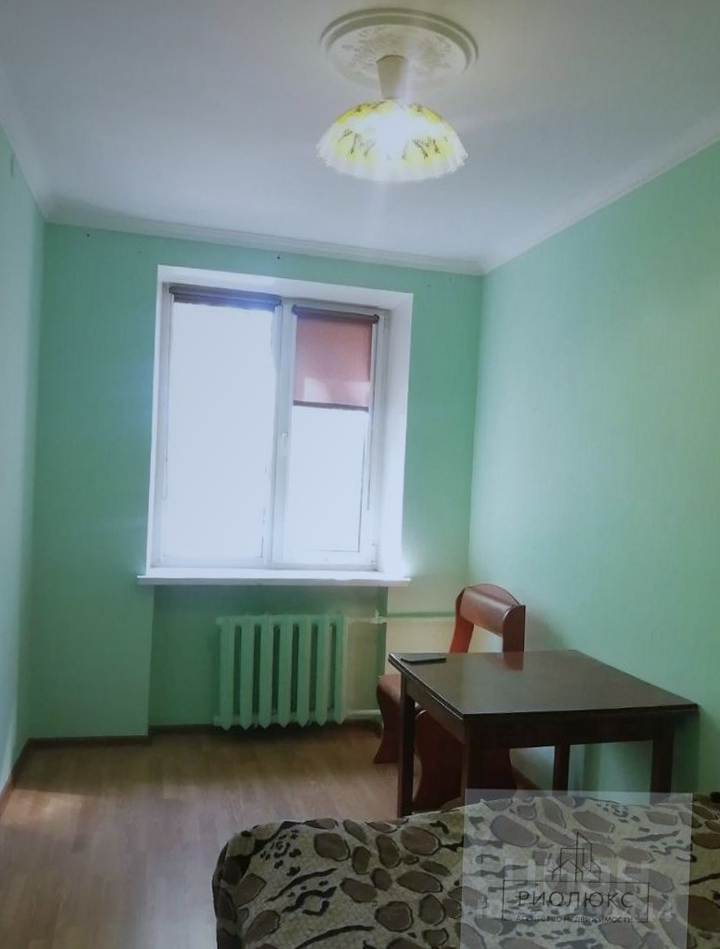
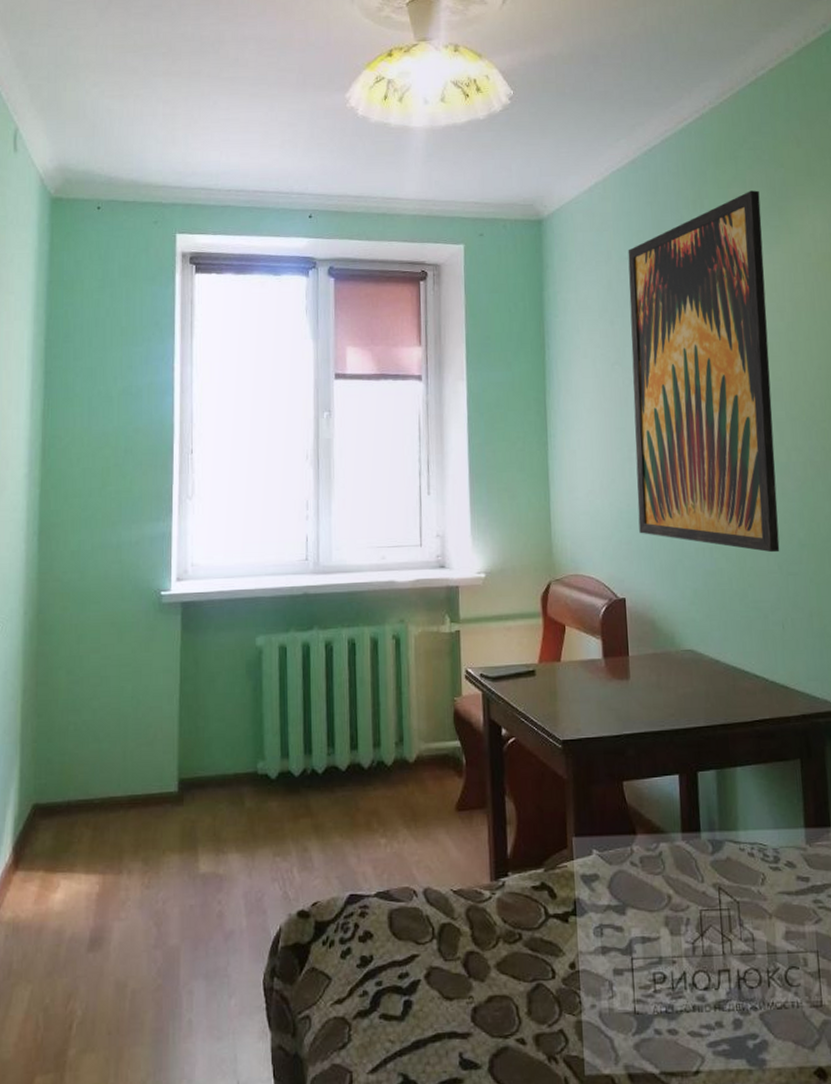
wall art: none [542,263,677,577] -> present [628,190,780,553]

